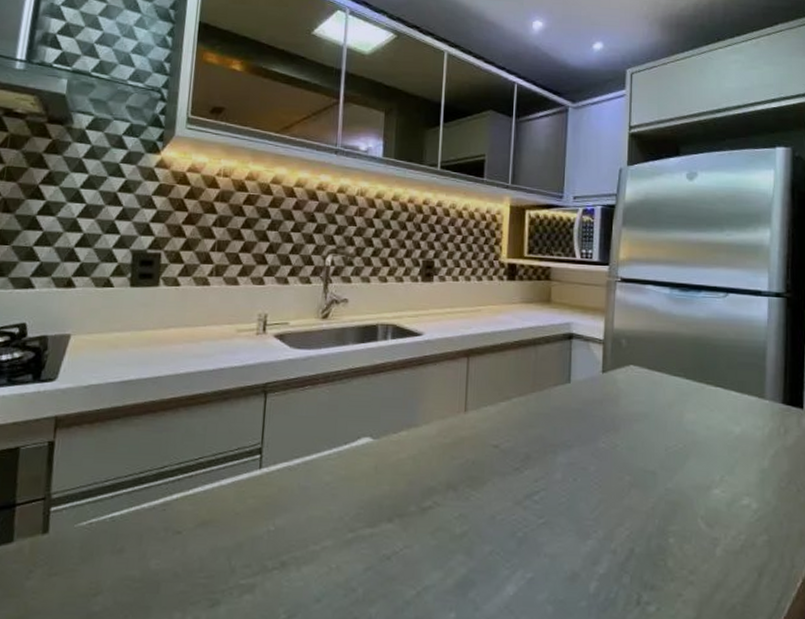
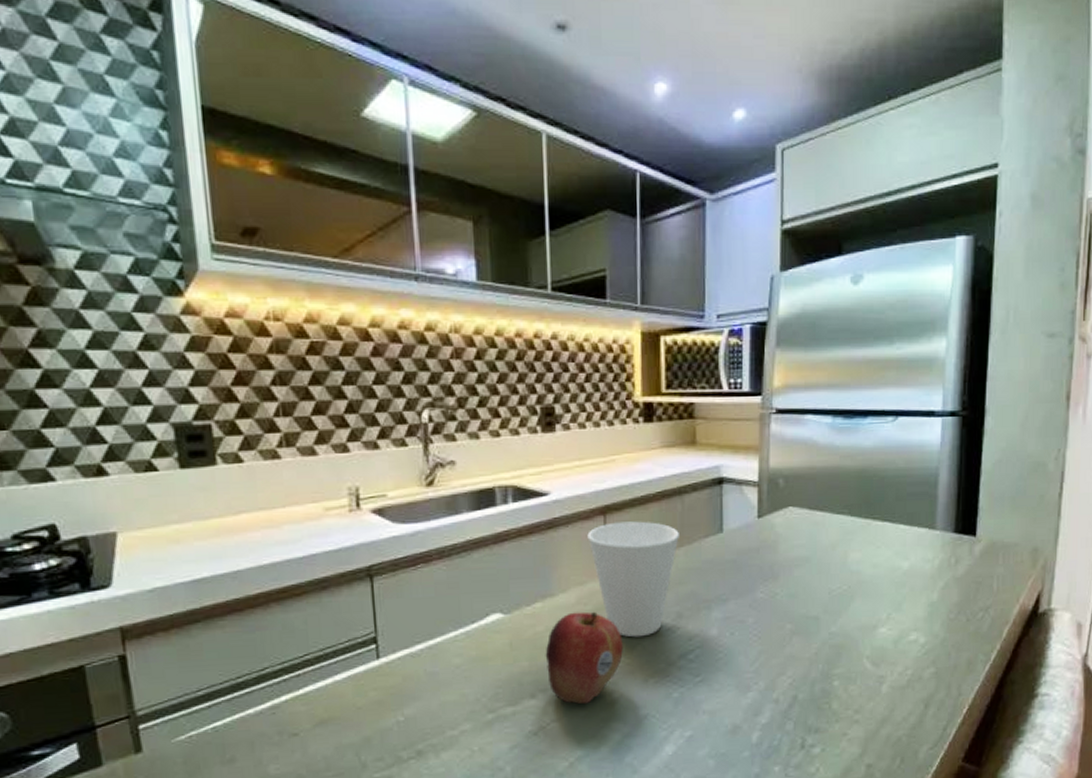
fruit: none [405,443,475,534] -> present [545,611,623,704]
cup: none [452,365,532,474] -> present [587,521,679,638]

